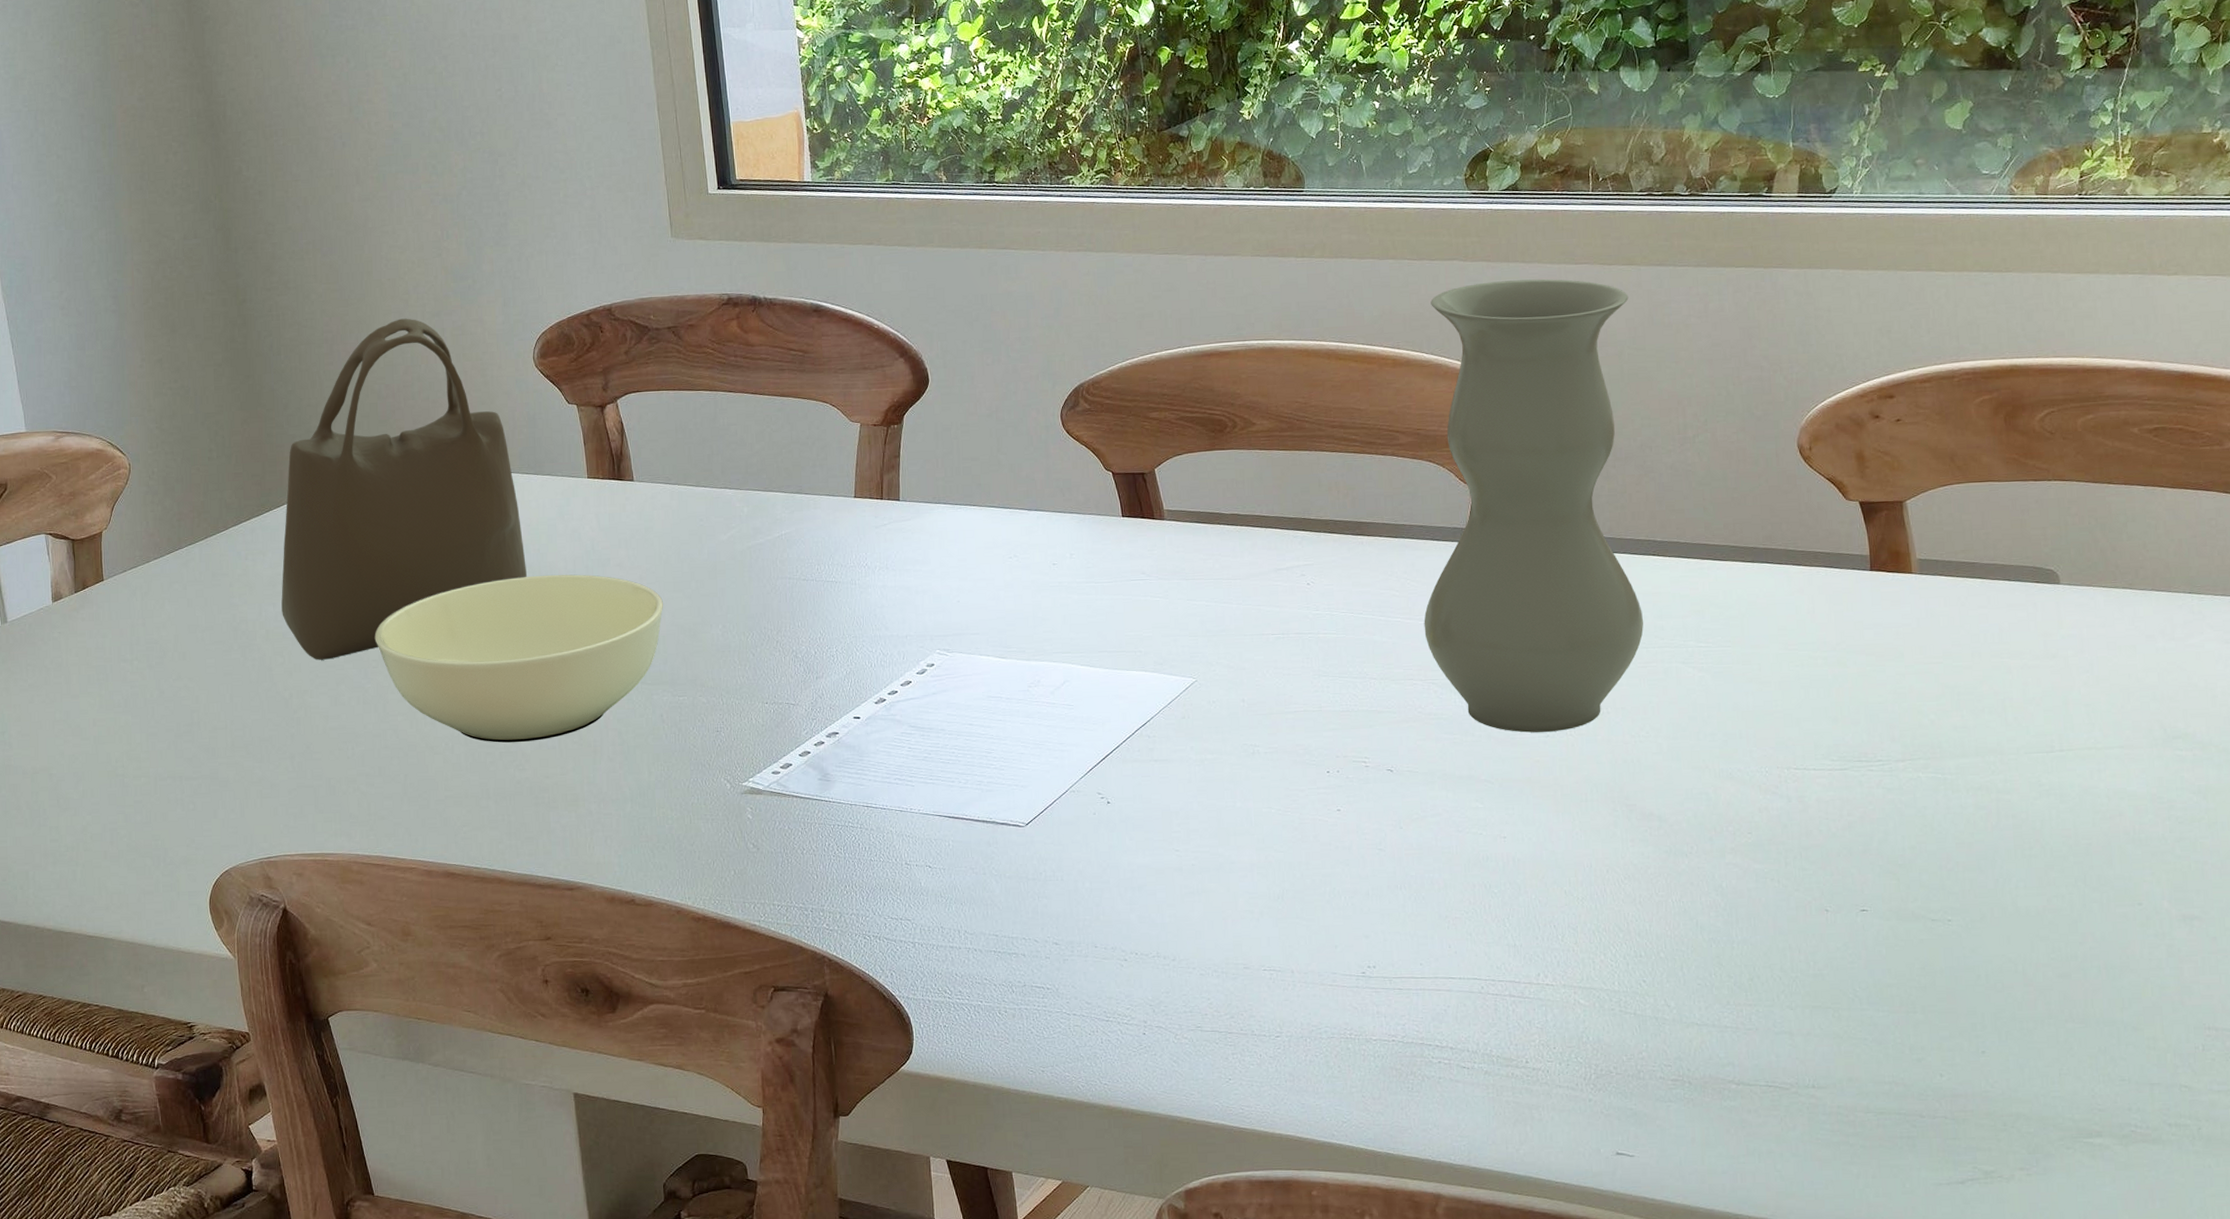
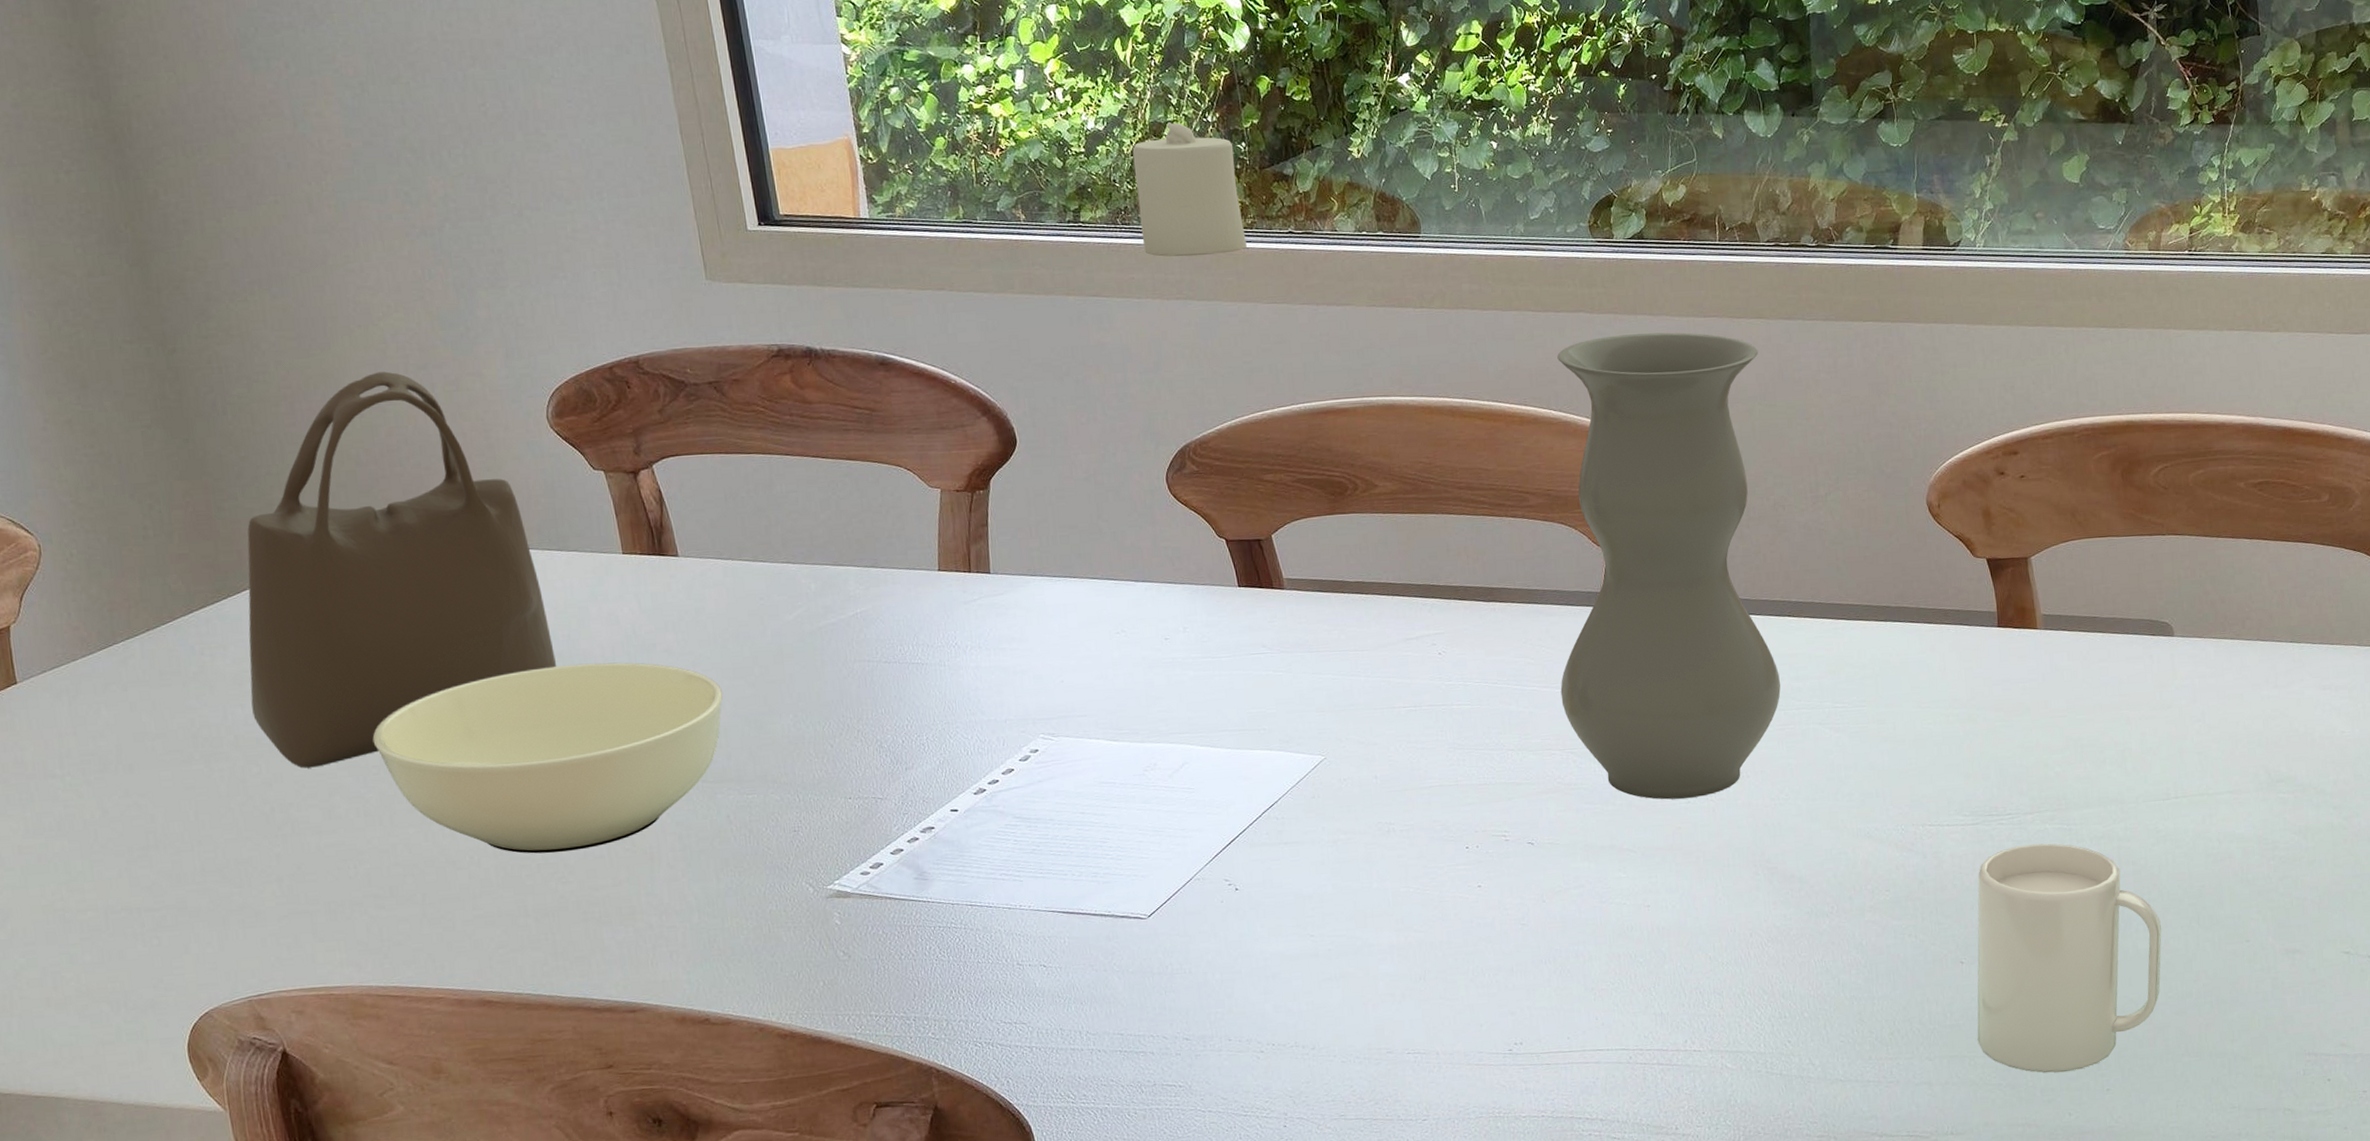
candle: none [1044,90,1143,213] -> present [1132,121,1247,257]
mug: none [1842,792,2044,1031] -> present [1977,843,2162,1073]

